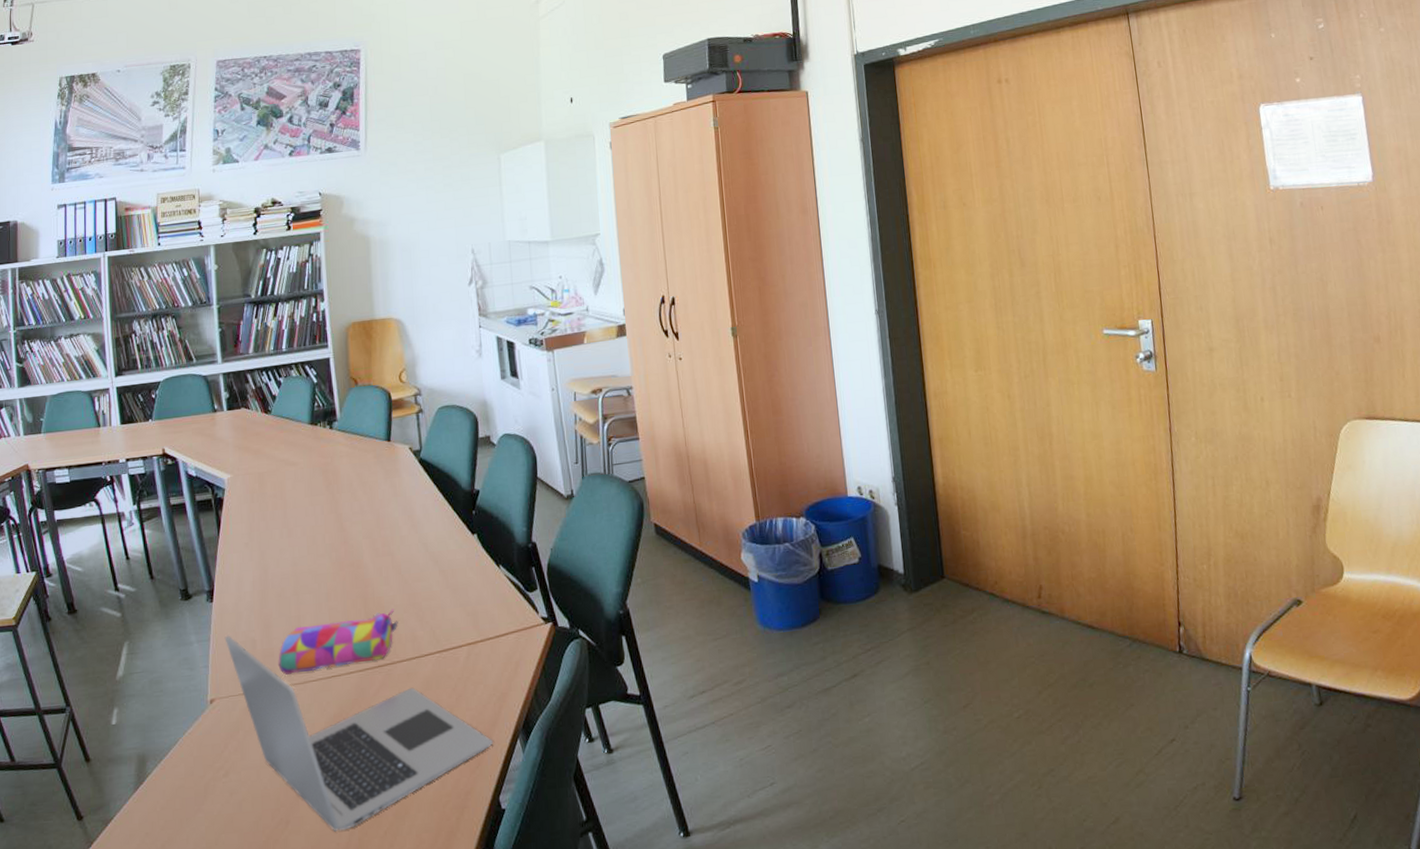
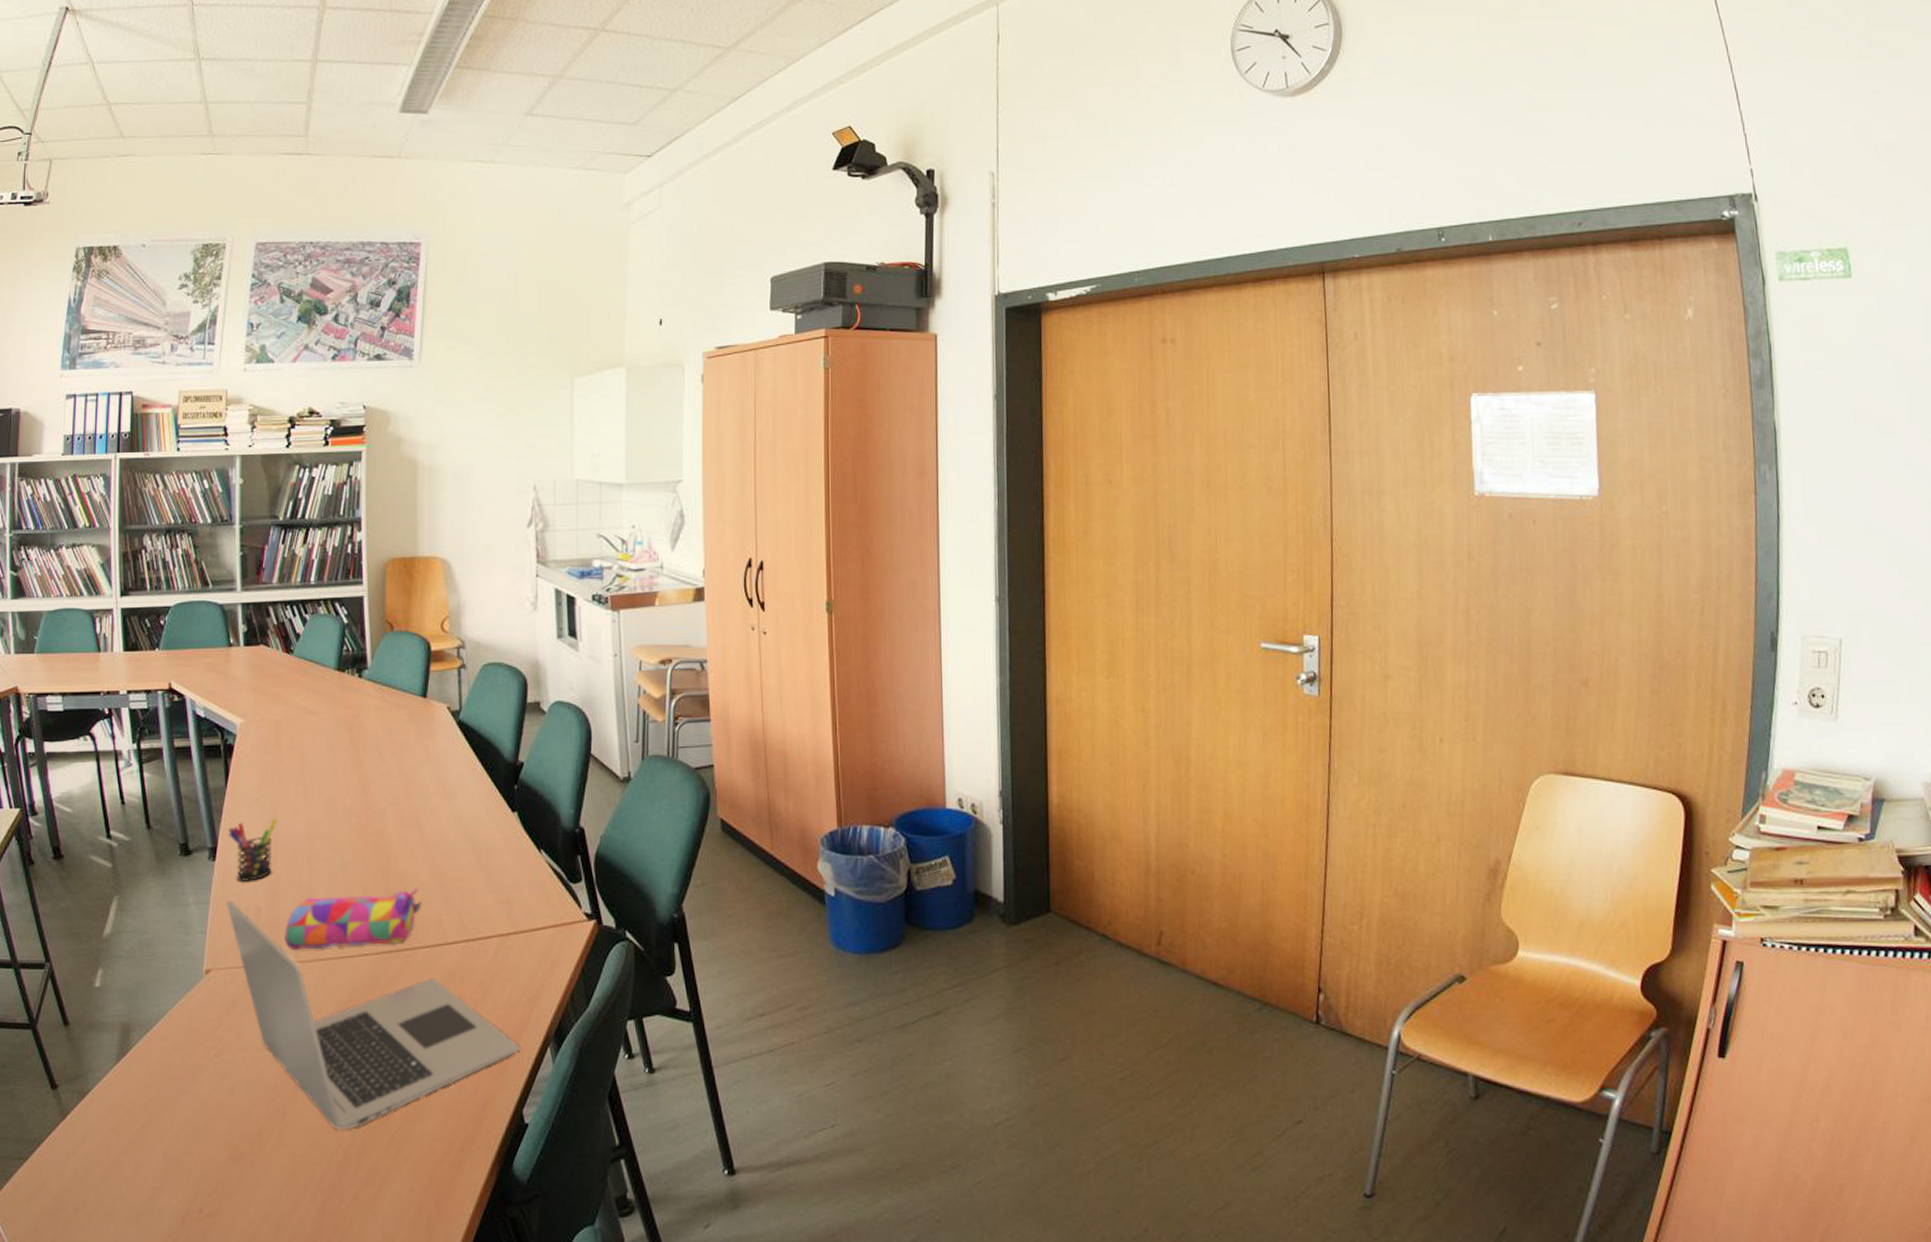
pen holder: none [222,559,266,619] -> present [227,818,277,883]

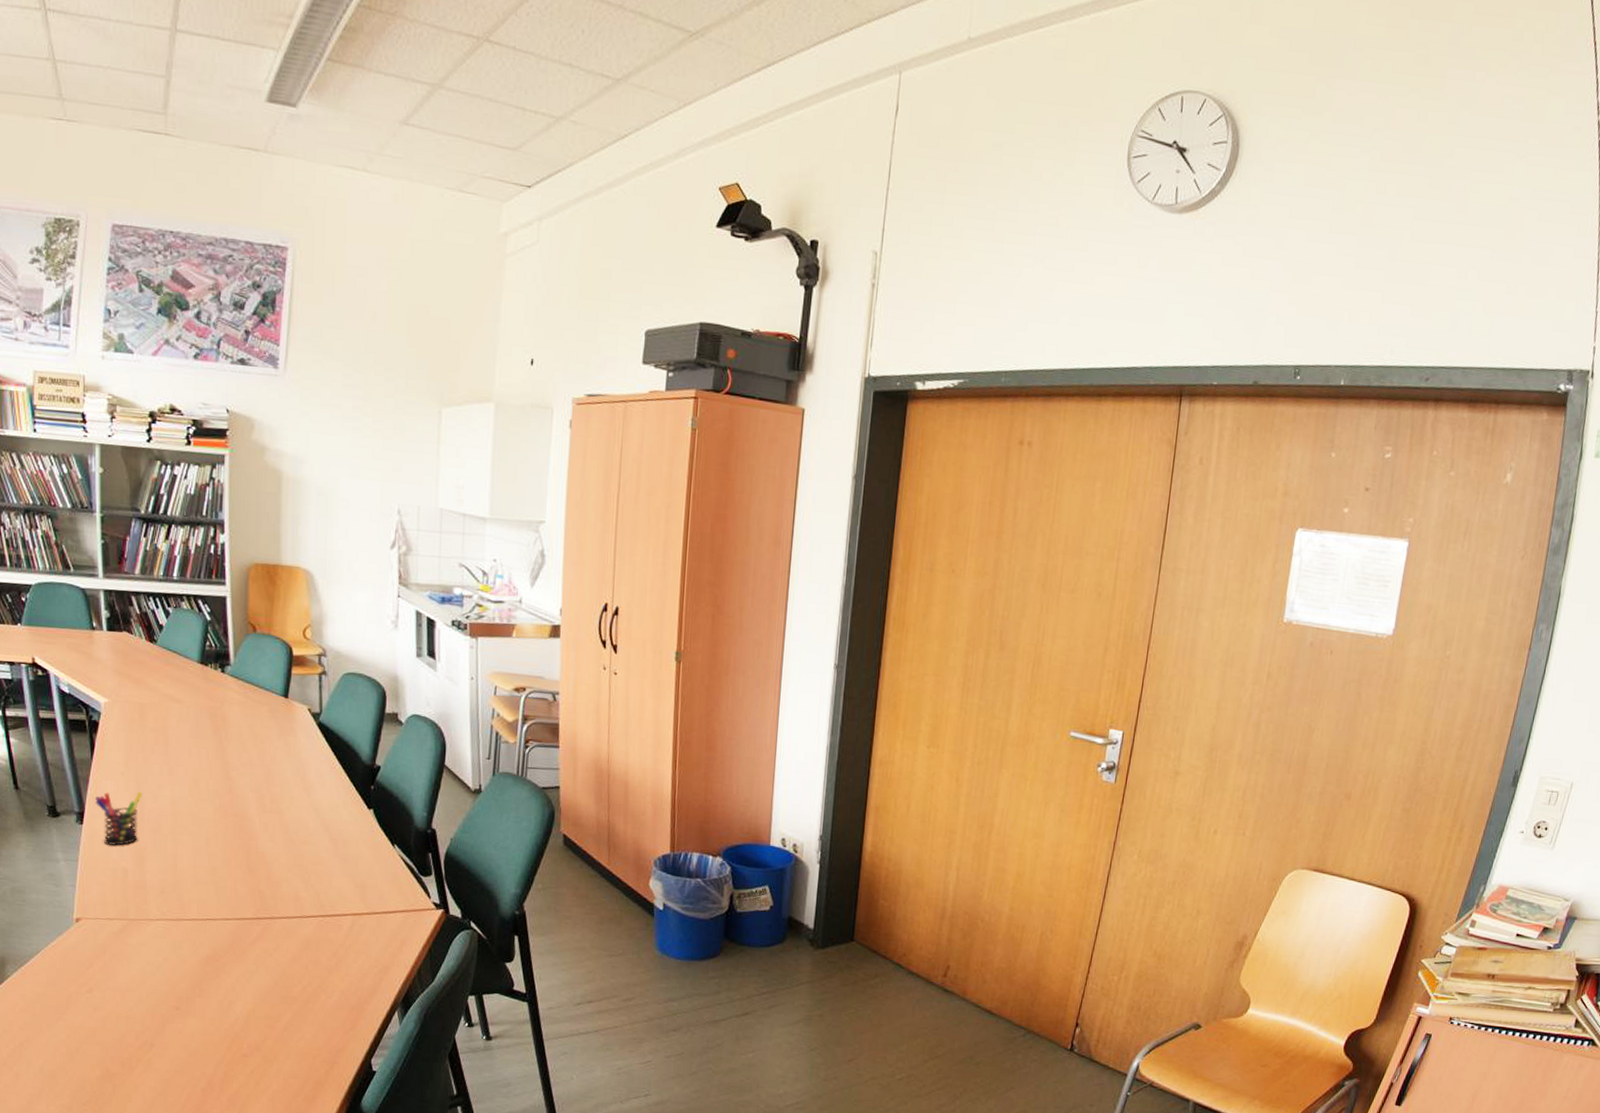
laptop: present [226,899,519,1130] -> none [94,859,370,1063]
pencil case: present [284,887,422,950] -> none [150,864,281,913]

